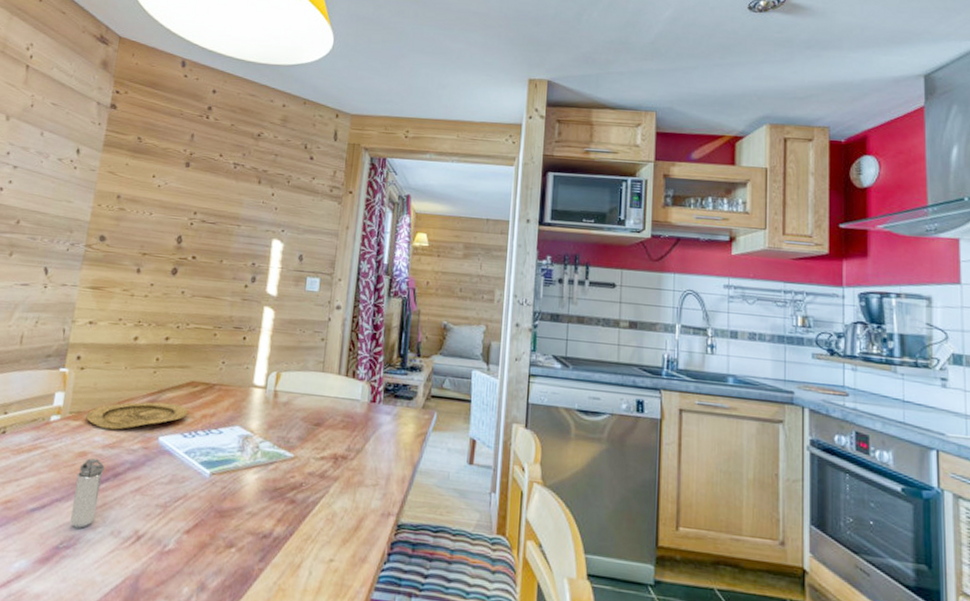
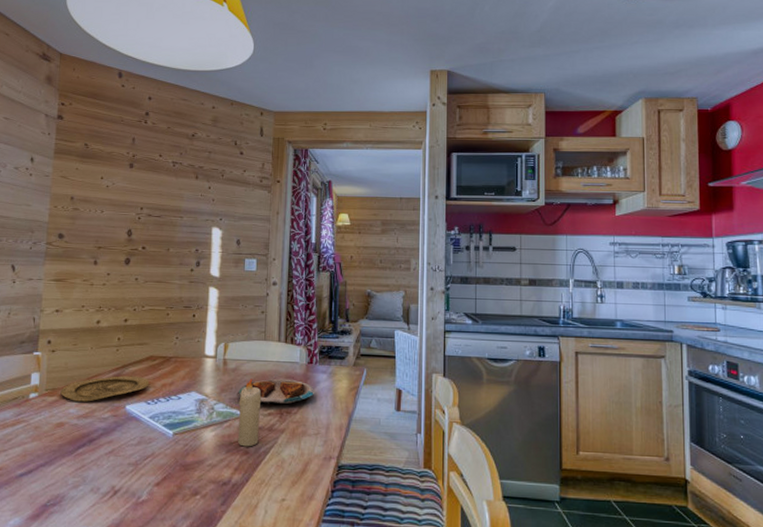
shaker: present [69,458,105,528] -> none [54,427,81,488]
candle: none [284,415,315,495] -> present [238,378,262,447]
plate: none [286,417,377,448] -> present [237,378,315,405]

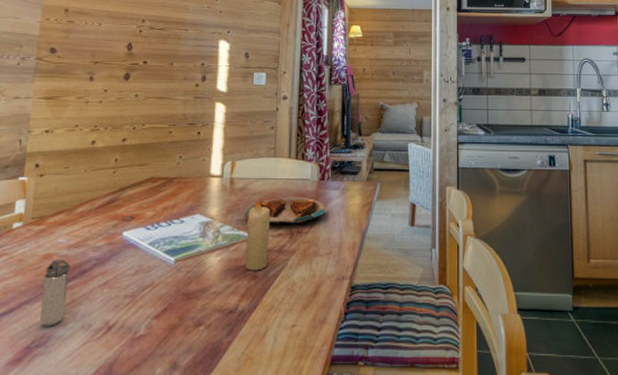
shaker: none [54,427,81,488] -> present [39,258,71,326]
plate: present [60,375,150,402] -> none [48,199,150,230]

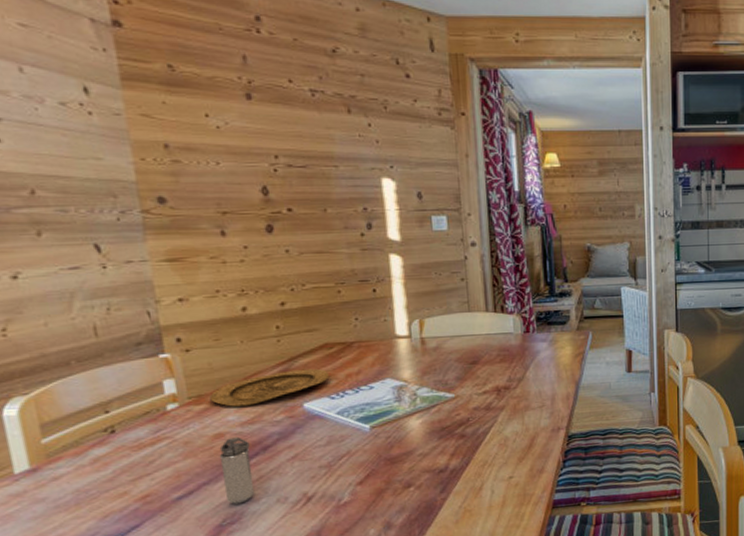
plate: none [48,199,150,230] -> present [209,368,330,407]
plate: present [244,197,327,224] -> none [442,351,536,382]
candle: present [246,198,271,271] -> none [446,356,476,431]

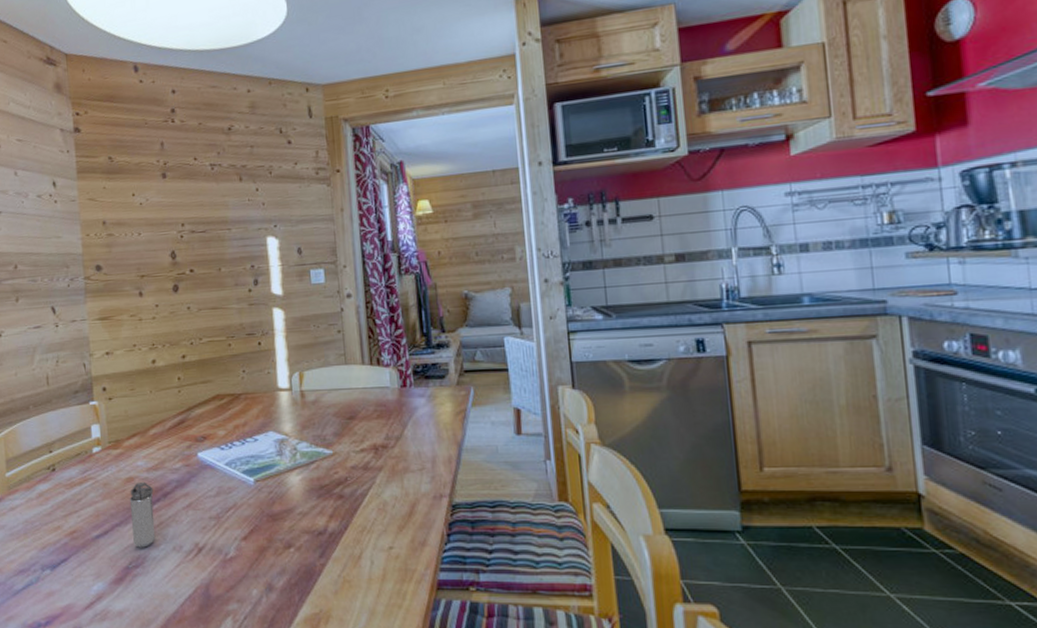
plate: present [209,368,330,407] -> none [124,419,220,453]

